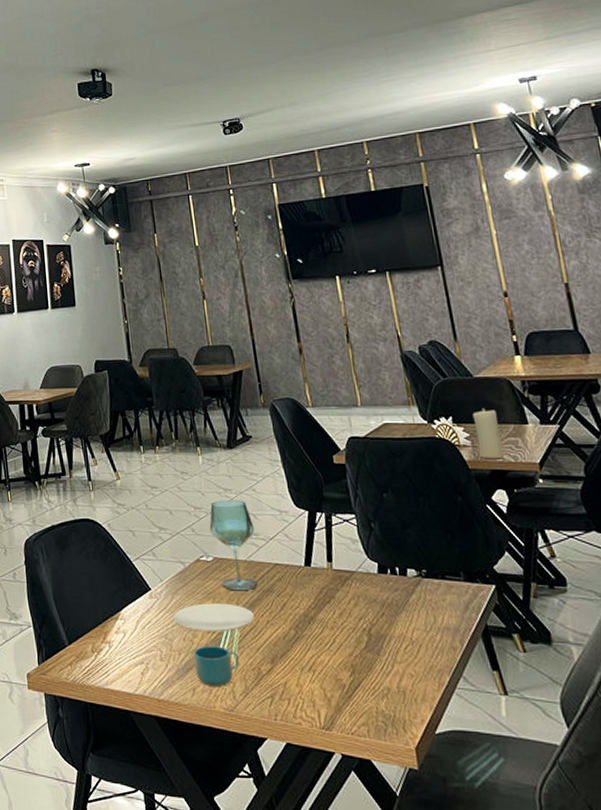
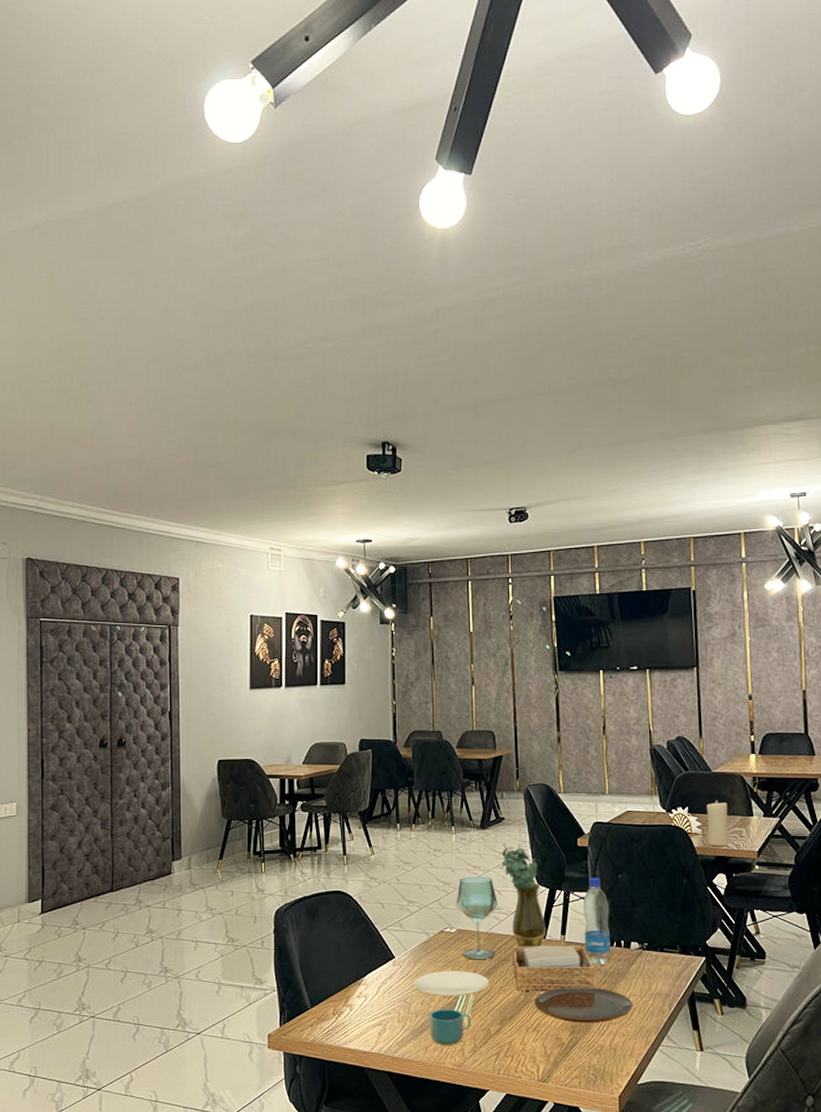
vase: none [252,463,310,576] -> present [501,843,546,947]
napkin holder: none [274,573,371,626] -> present [511,945,594,991]
plate: none [306,620,418,662] -> present [534,987,632,1024]
bottle: none [347,497,386,597] -> present [582,877,611,966]

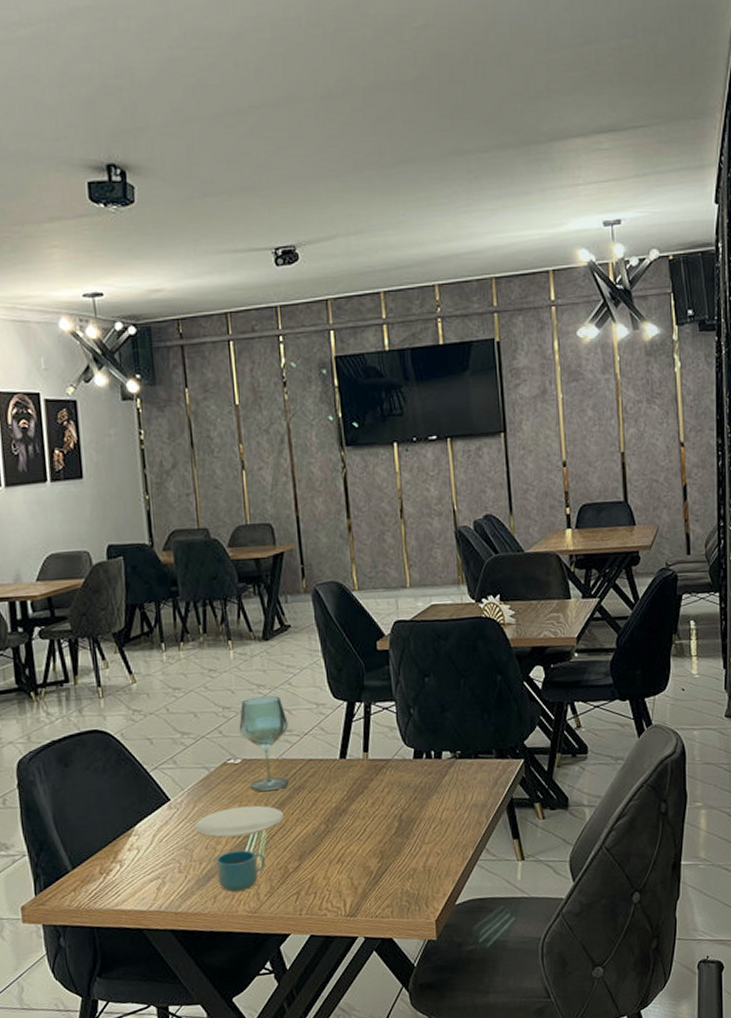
vase: present [501,843,546,947] -> none [289,654,346,772]
napkin holder: present [511,945,594,991] -> none [307,762,403,820]
plate: present [534,987,632,1024] -> none [337,806,447,848]
bottle: present [582,877,611,966] -> none [386,683,420,782]
candle: present [706,801,728,847] -> none [520,585,545,637]

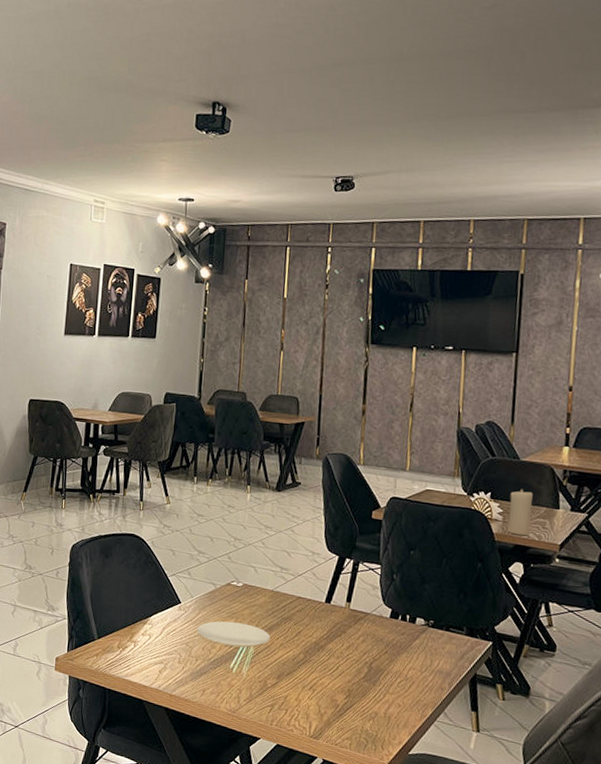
cup: present [215,850,266,892] -> none [208,656,250,692]
wine glass: present [239,695,289,792] -> none [245,535,286,616]
candle: none [520,585,545,637] -> present [507,490,533,537]

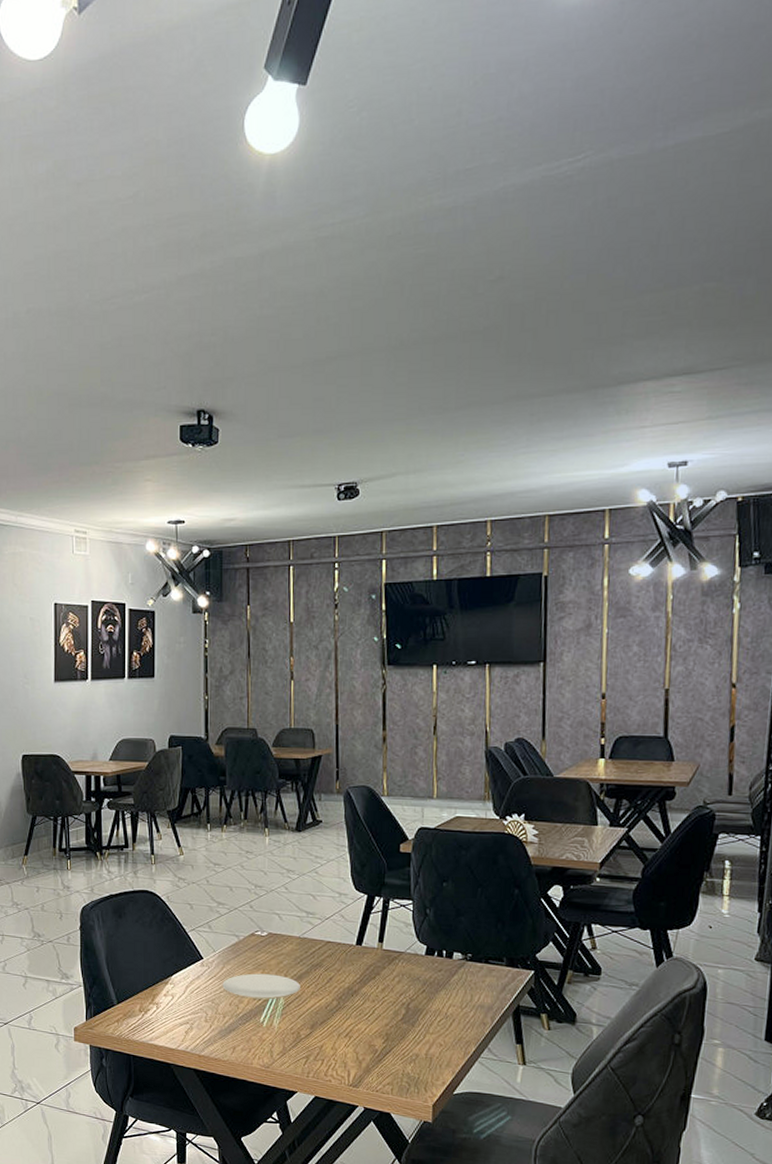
candle: present [507,490,533,537] -> none [544,808,569,857]

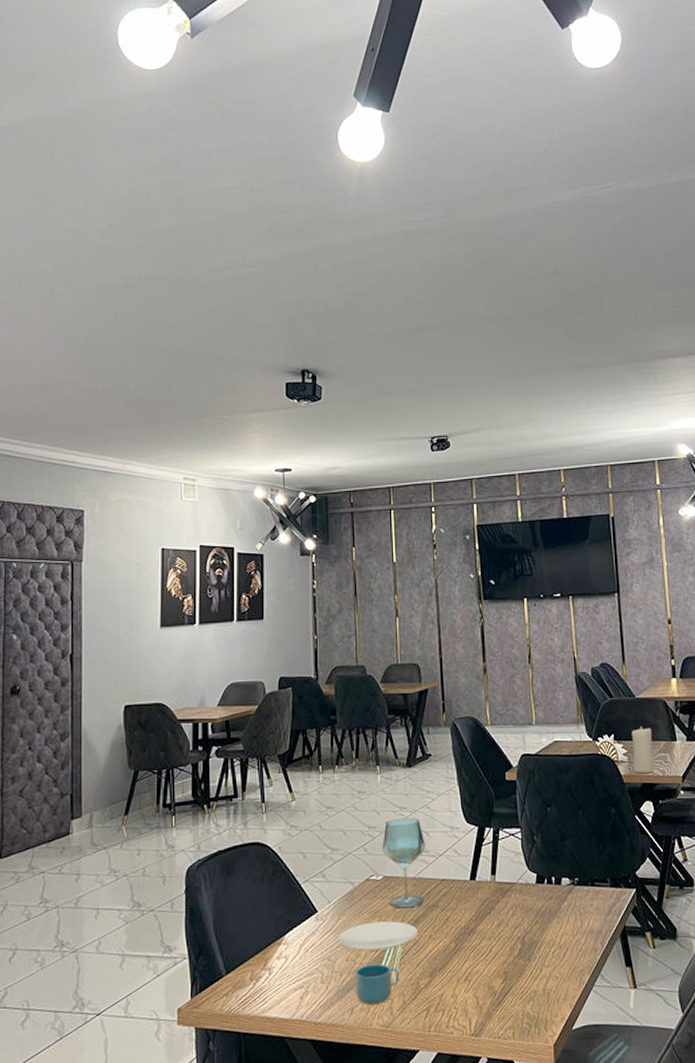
cup: none [237,1011,281,1047] -> present [354,964,400,1004]
wine glass: none [268,880,312,964] -> present [382,818,425,908]
candle: none [544,808,569,857] -> present [631,727,654,774]

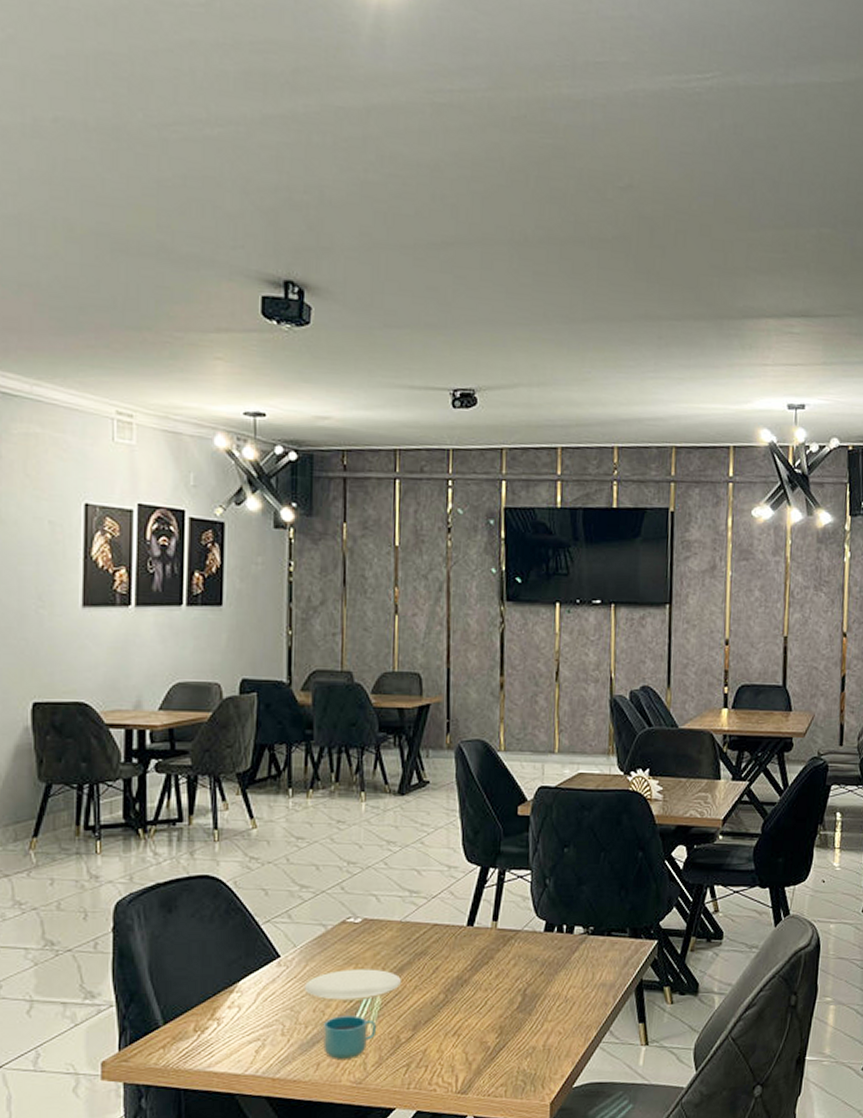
wine glass: present [382,818,425,908] -> none [363,853,416,955]
candle: present [631,727,654,774] -> none [668,762,693,815]

